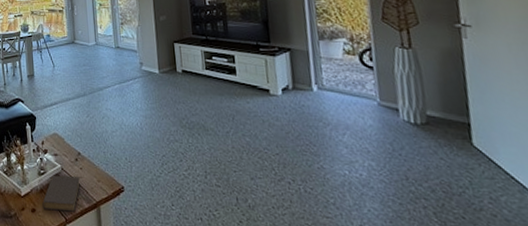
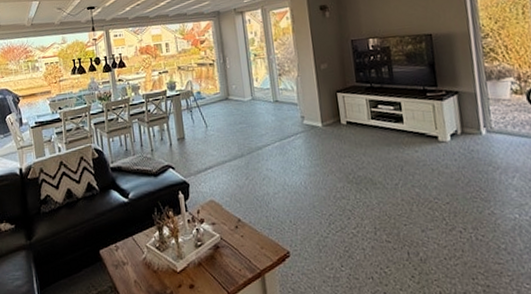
book: present [42,175,80,212] -> none [201,245,242,285]

